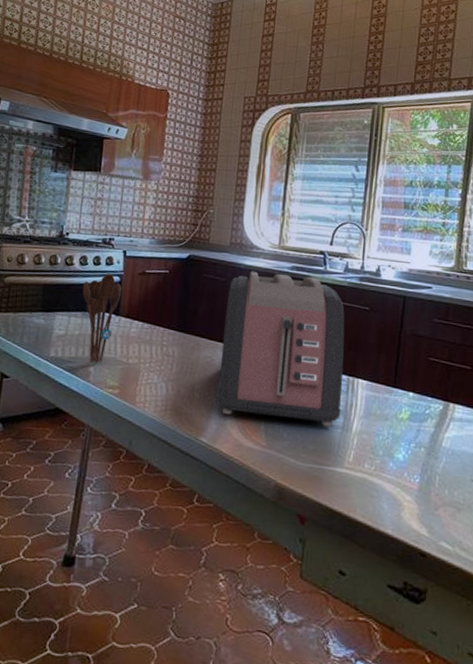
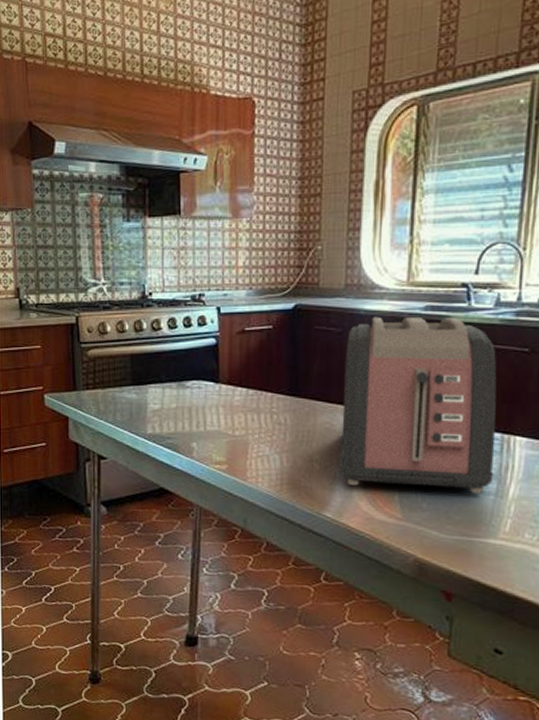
utensil holder: present [82,273,122,363] -> none [175,335,220,437]

